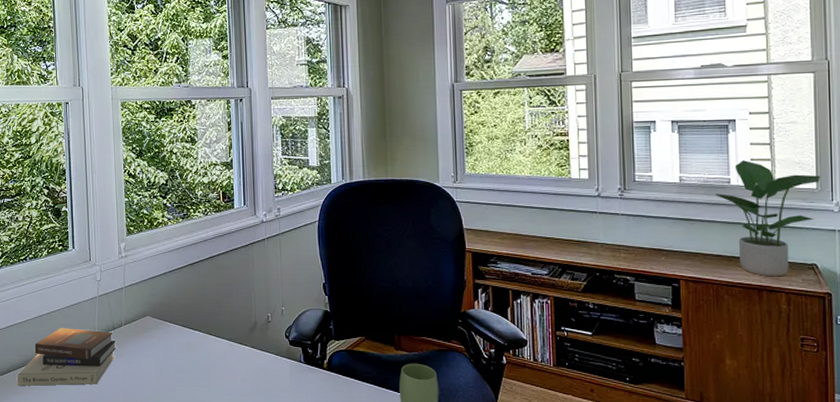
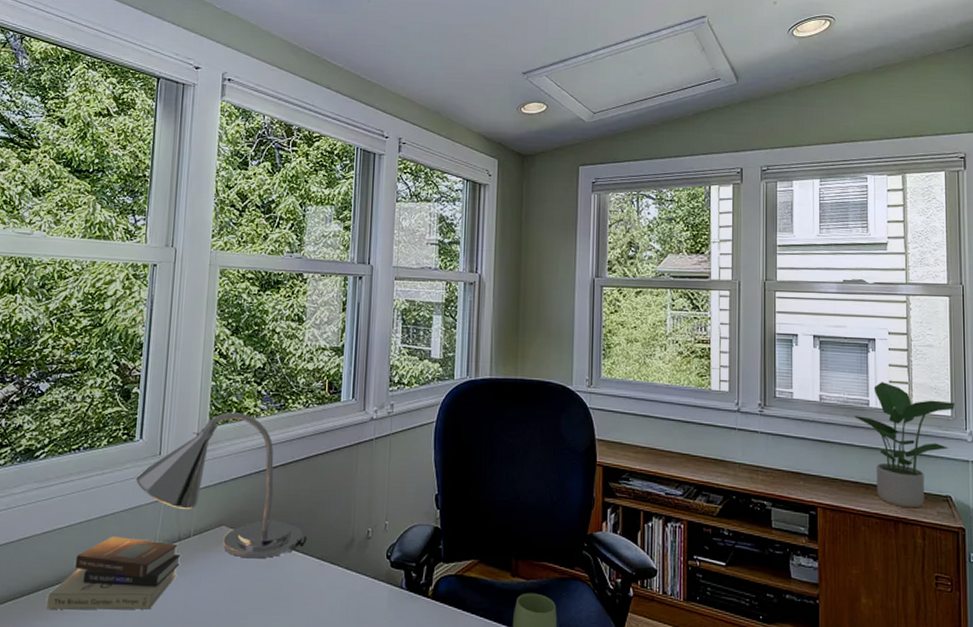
table lamp: none [73,223,217,342] -> present [136,412,307,559]

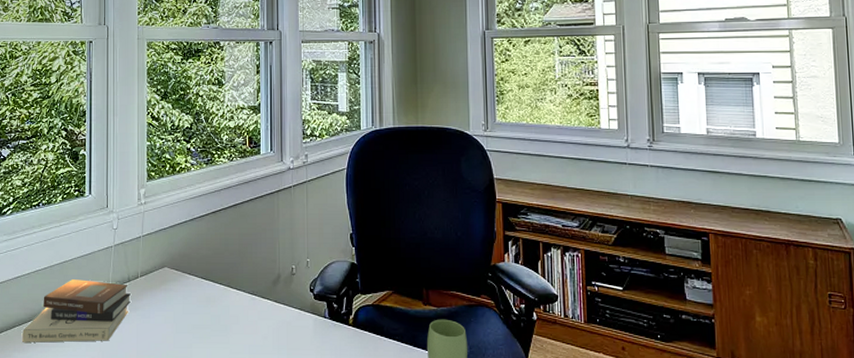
table lamp: present [136,412,307,559] -> none [89,168,239,295]
potted plant: present [854,382,955,509] -> none [741,114,842,232]

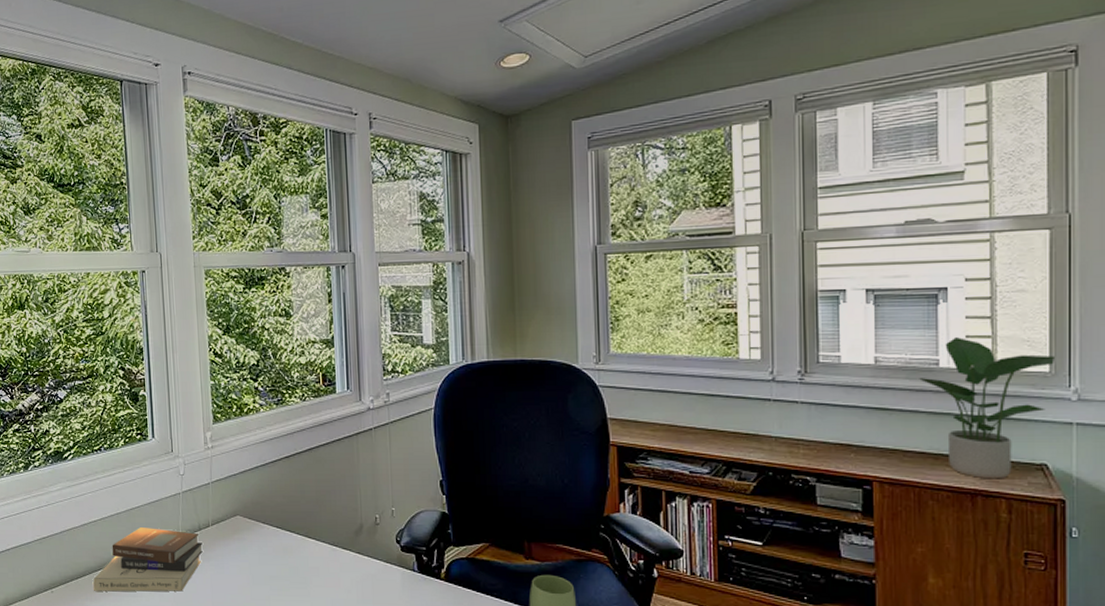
potted plant: none [741,114,842,232] -> present [919,337,1054,479]

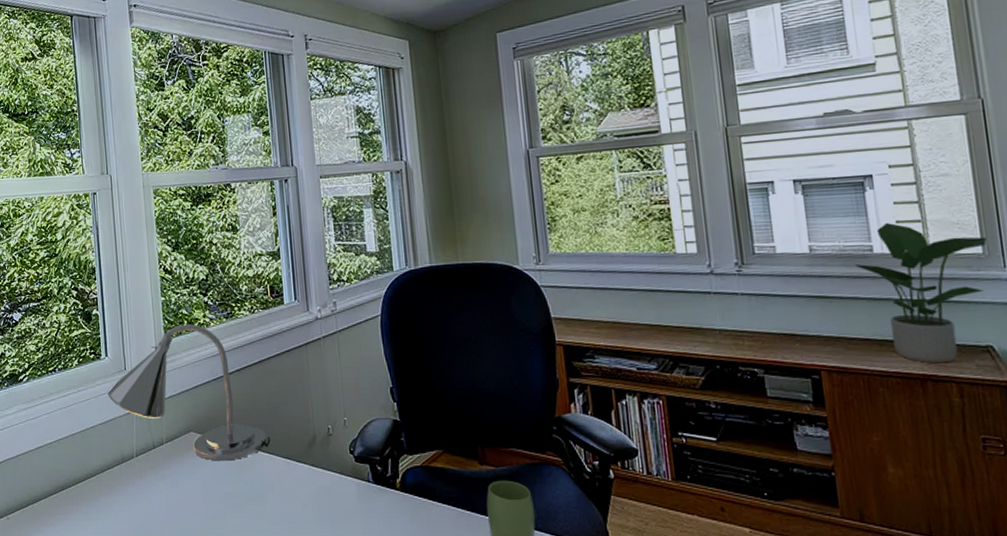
books: present [93,527,203,592] -> none [49,448,158,516]
table lamp: none [154,409,317,545] -> present [107,324,271,461]

